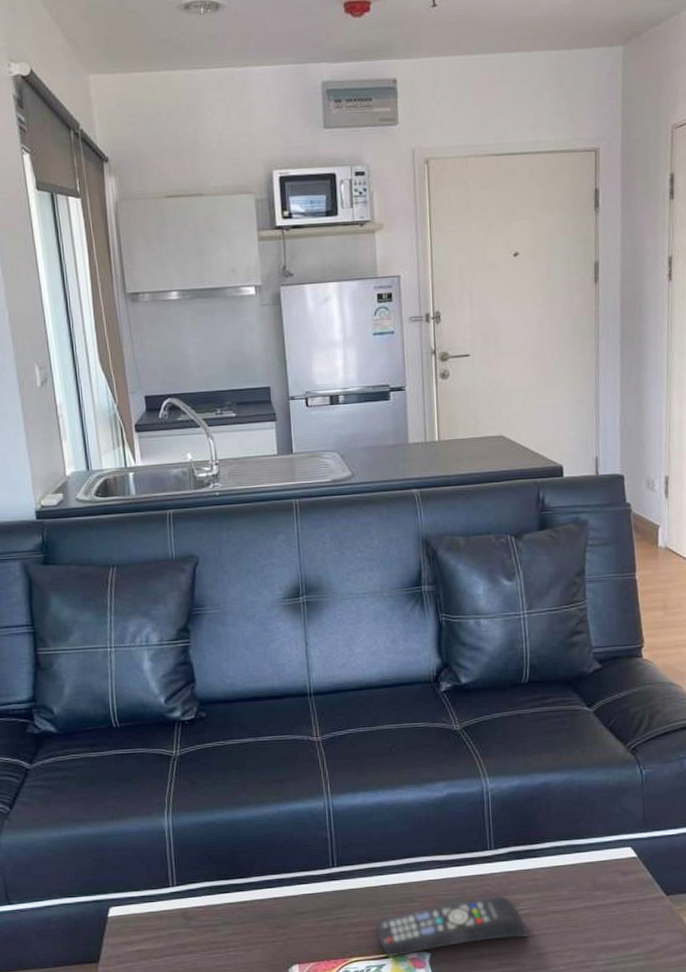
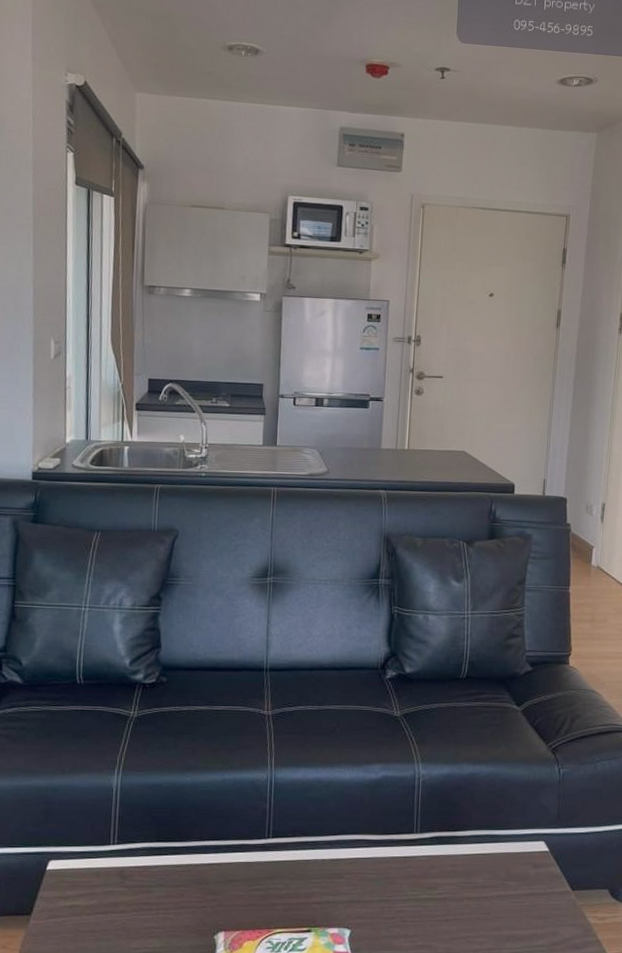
remote control: present [376,895,528,957] -> none [302,877,443,931]

